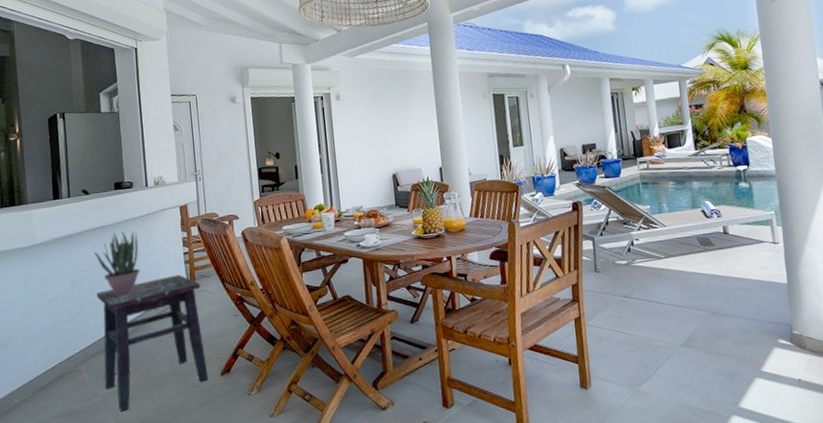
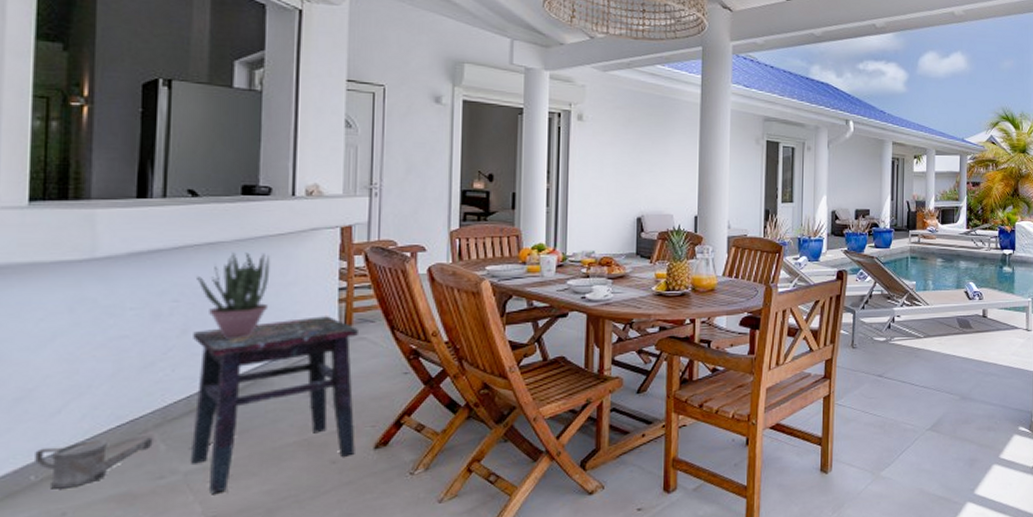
watering can: none [16,370,82,408] -> present [35,437,153,489]

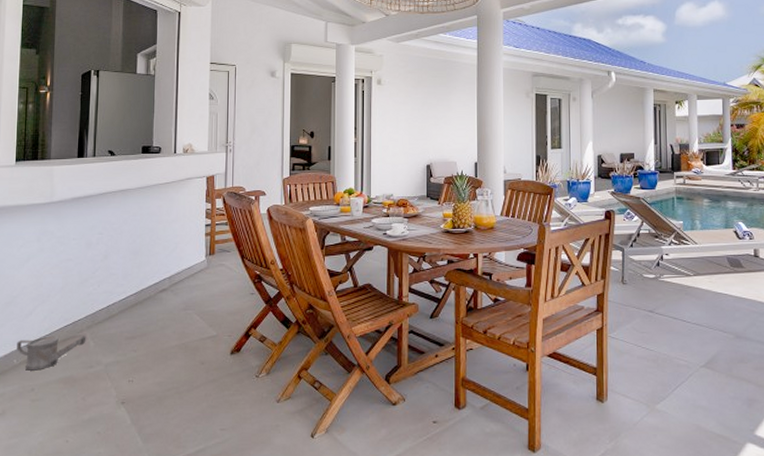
side table: present [190,316,358,494] -> none [109,247,219,382]
potted plant: present [197,252,271,339] -> none [114,197,160,263]

